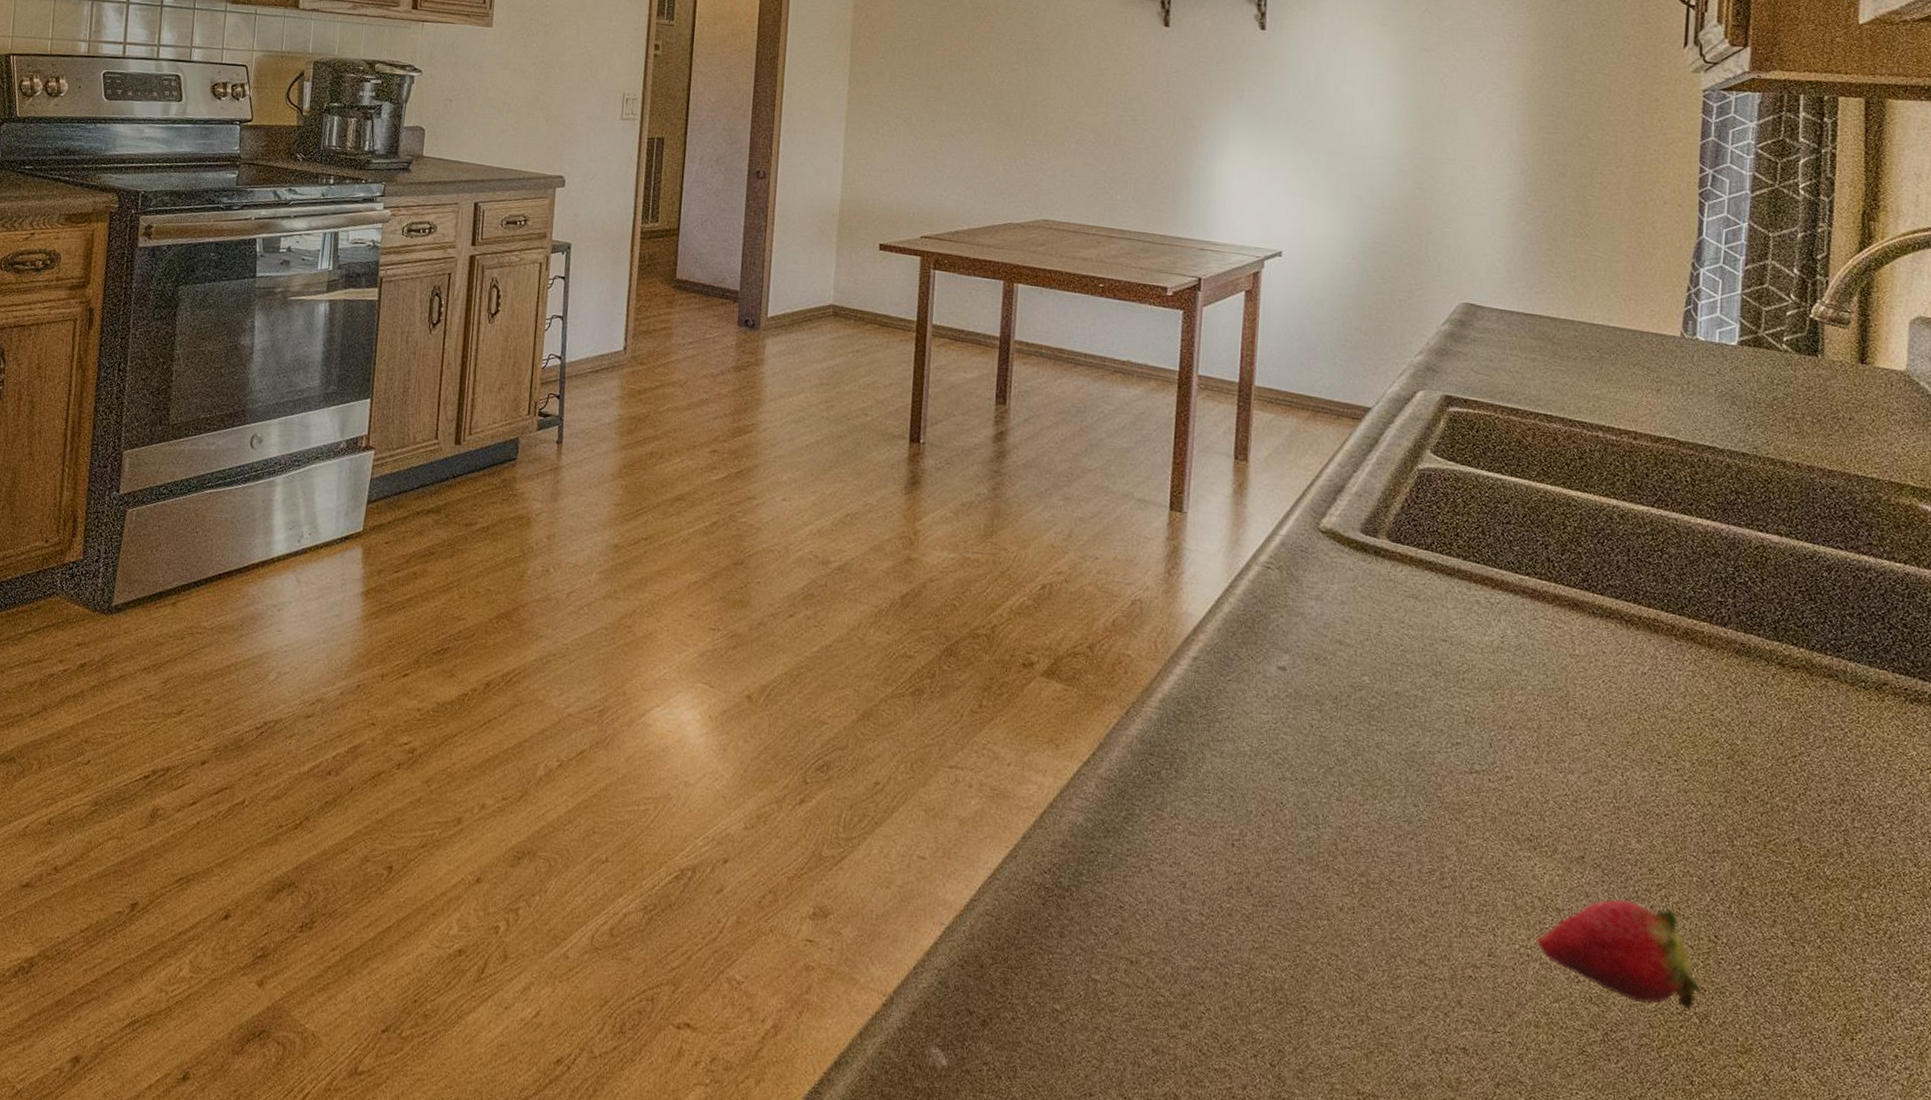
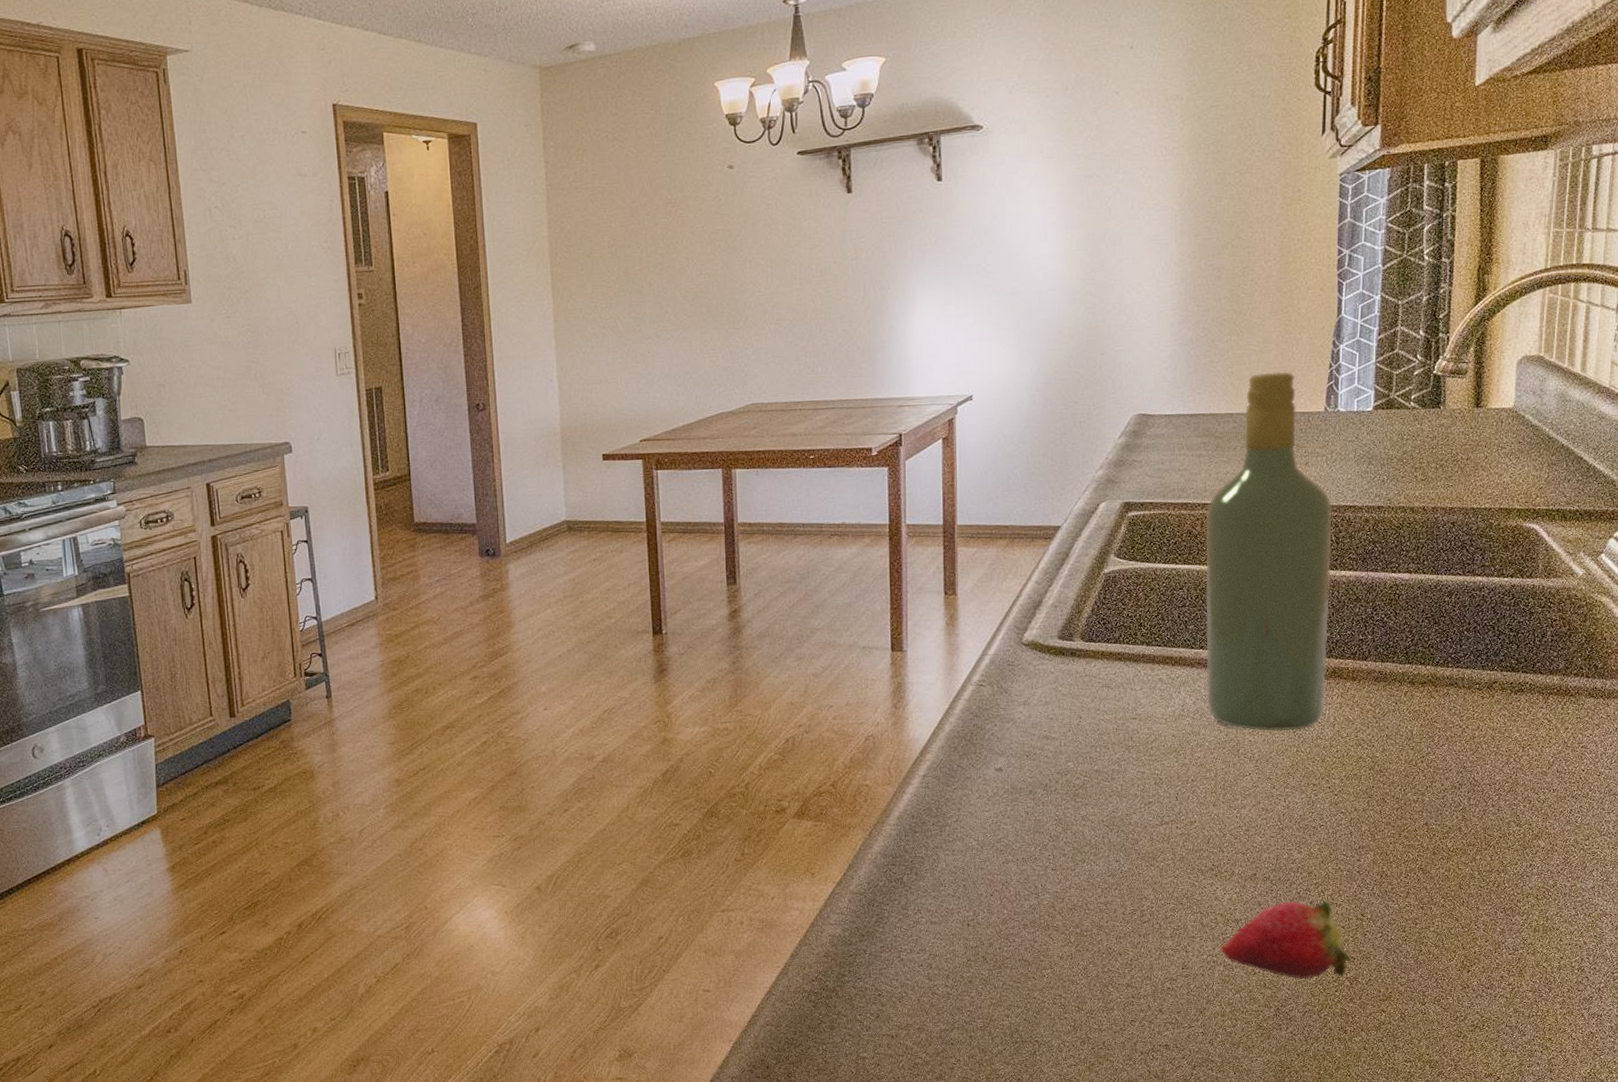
wine bottle: none [1531,282,1686,694] -> present [1205,372,1332,732]

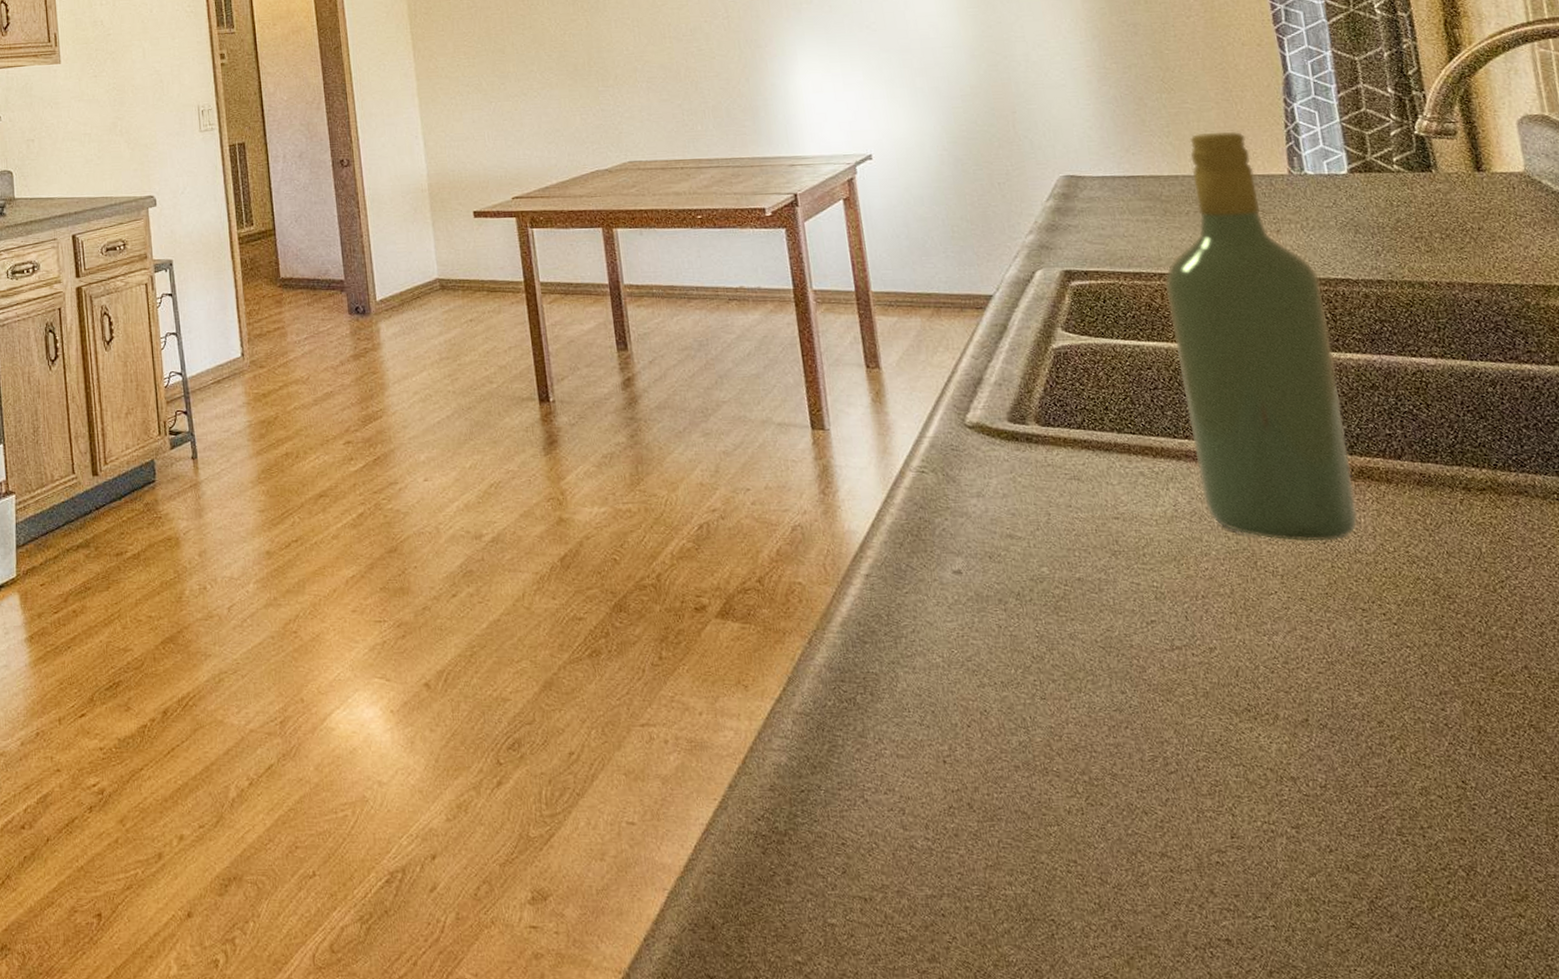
fruit: present [1219,900,1351,980] -> none [1276,757,1461,865]

